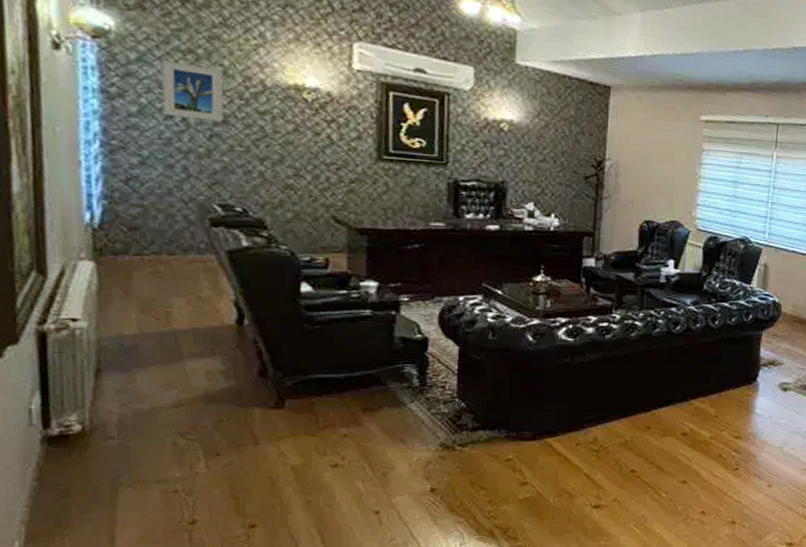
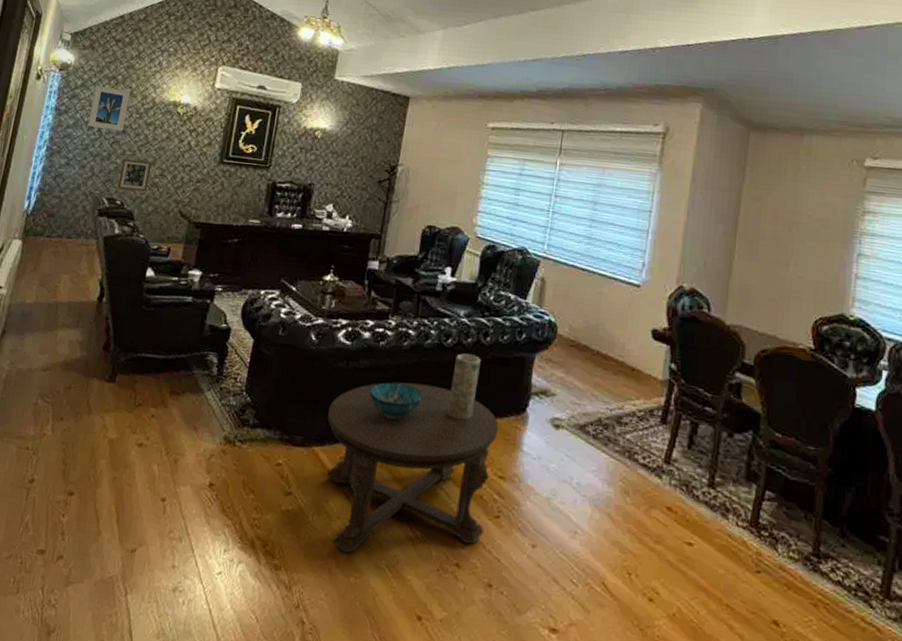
picture frame: none [232,156,280,196] -> present [117,158,152,192]
coffee table: none [557,369,732,523] -> present [326,382,499,553]
decorative bowl: none [600,371,656,403] -> present [369,382,423,419]
vase: none [681,337,711,396] -> present [447,353,481,421]

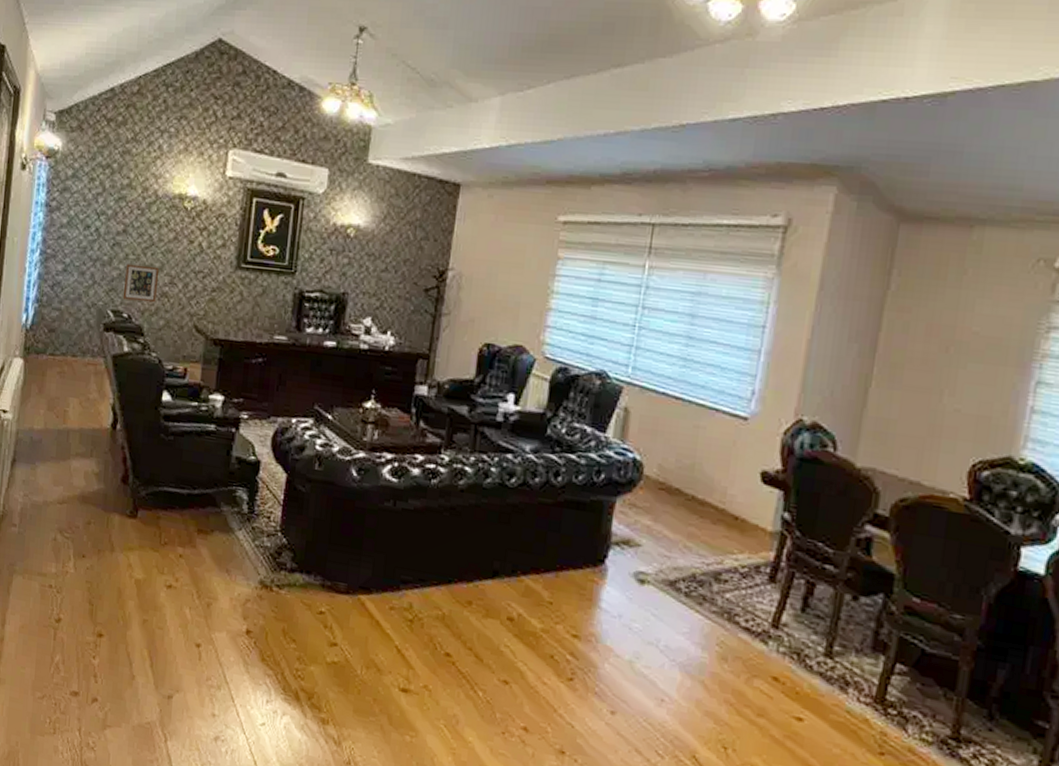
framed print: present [88,85,131,131] -> none [84,175,129,231]
coffee table: present [326,382,499,553] -> none [374,526,572,711]
decorative bowl: present [369,382,423,419] -> none [421,525,483,568]
vase: present [447,353,481,421] -> none [511,495,551,572]

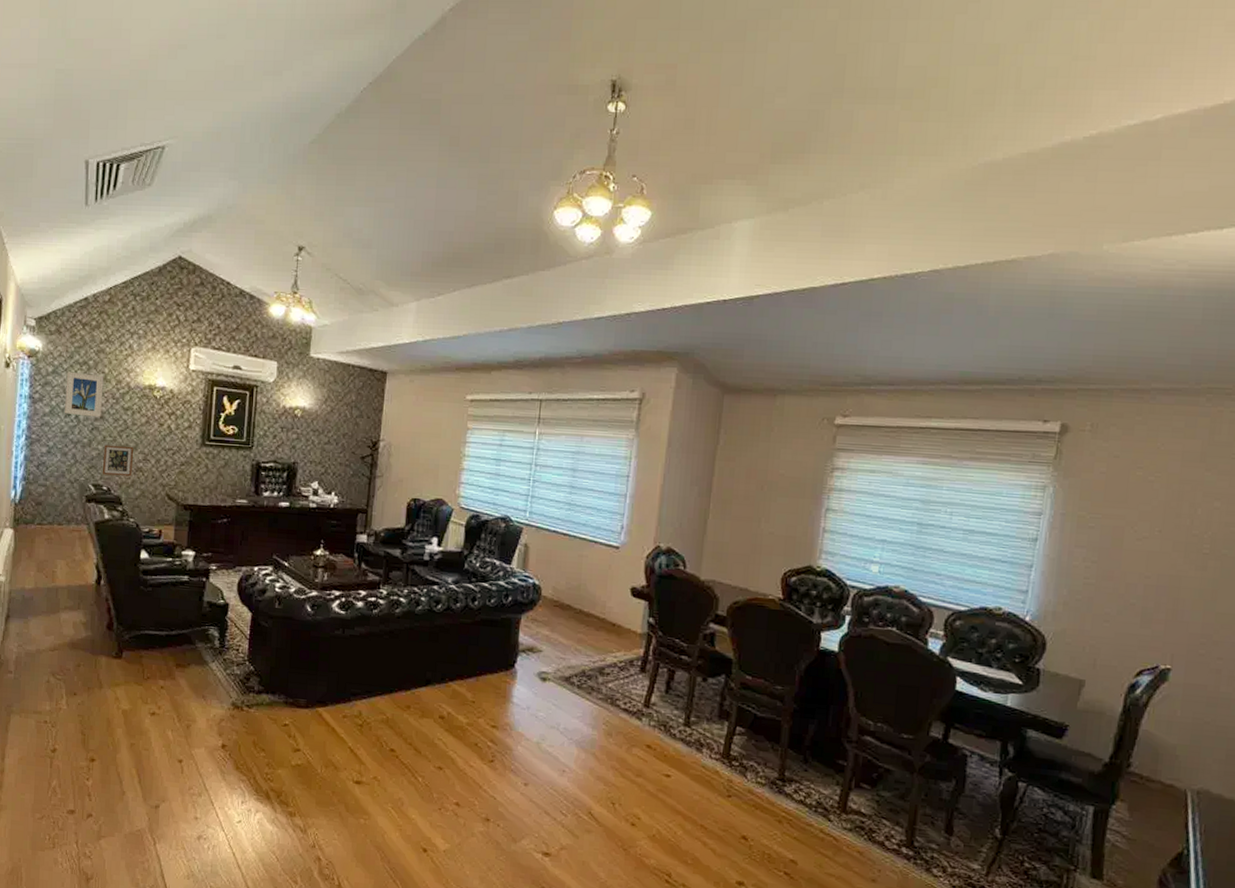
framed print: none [84,175,129,231] -> present [65,371,104,417]

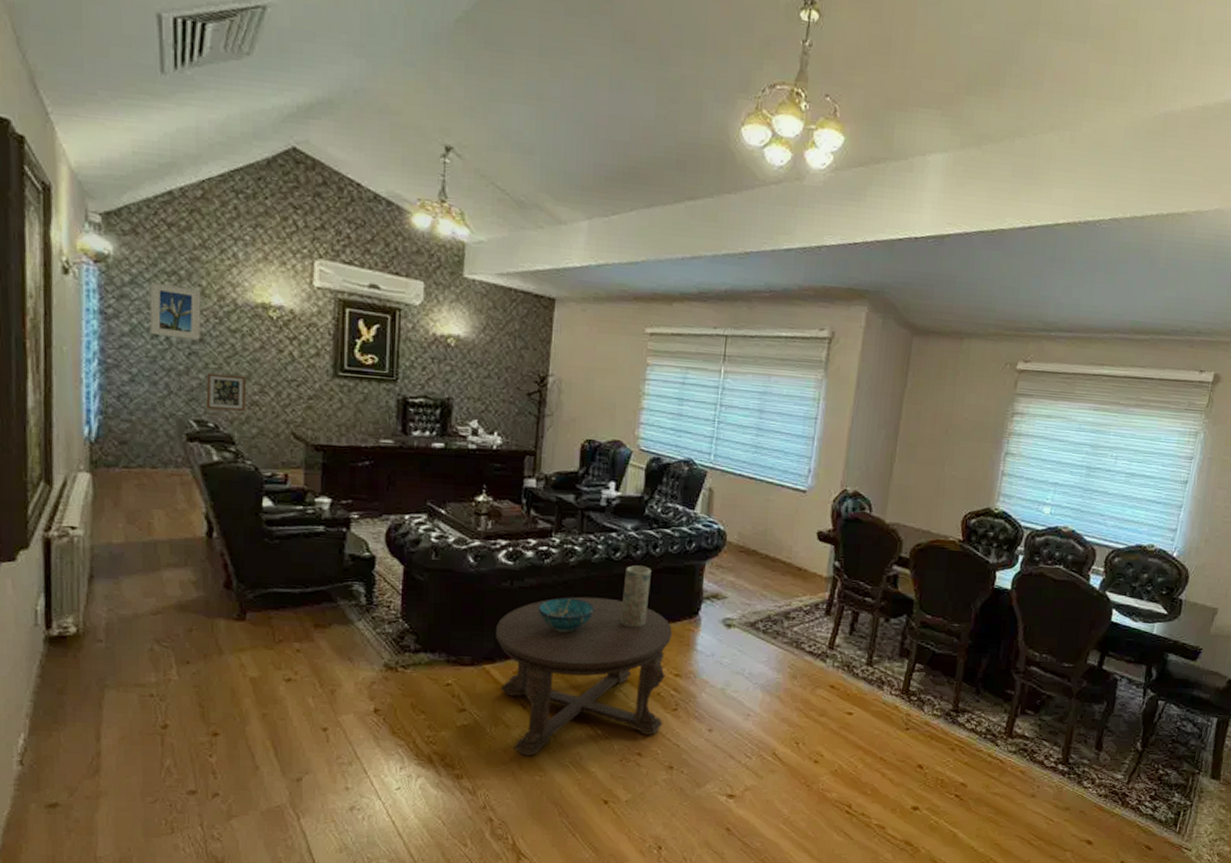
coffee table: none [328,646,489,799] -> present [496,596,672,756]
decorative bowl: none [366,646,417,680] -> present [538,598,595,632]
vase: none [440,617,470,678] -> present [620,565,651,628]

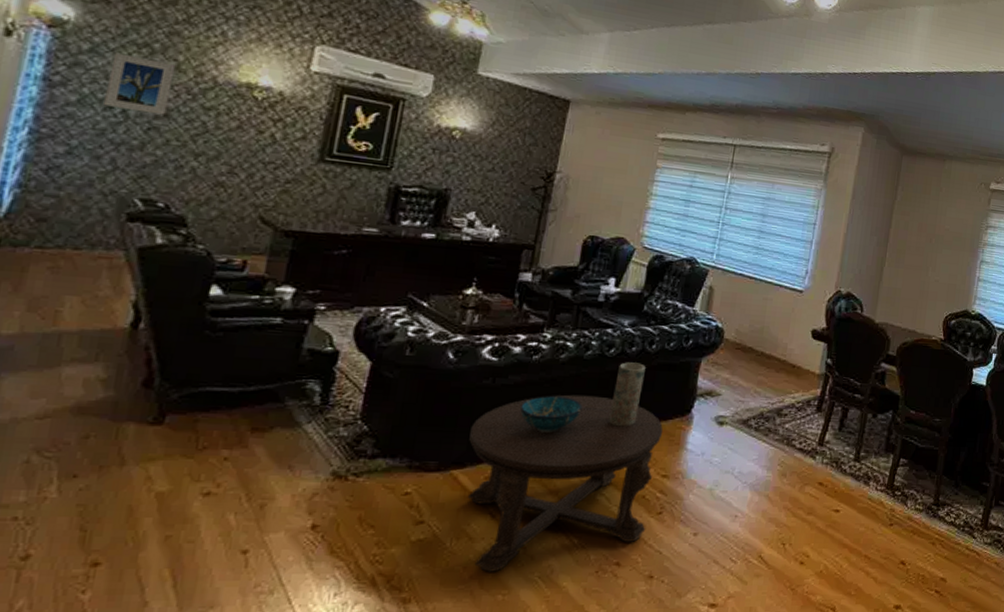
picture frame: present [206,373,247,412] -> none [158,150,215,193]

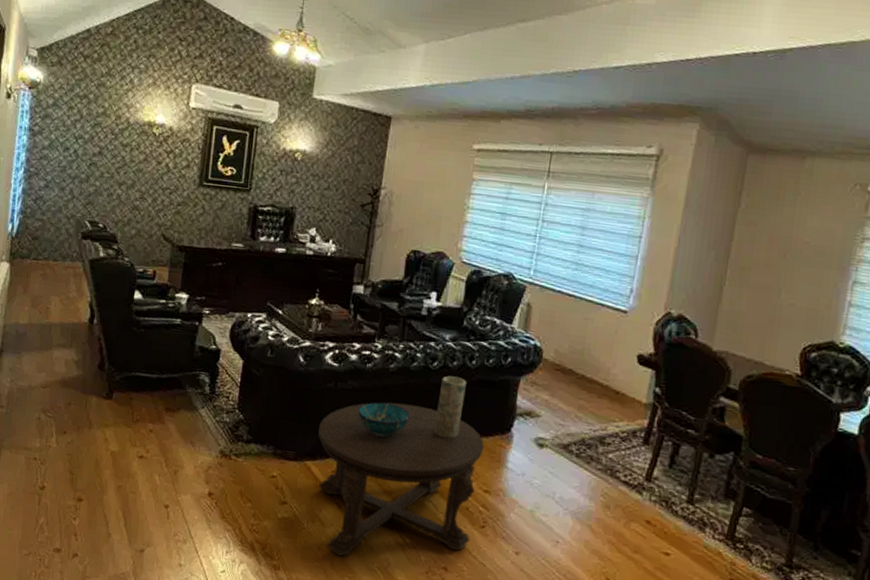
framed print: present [103,52,176,115] -> none [63,104,104,153]

